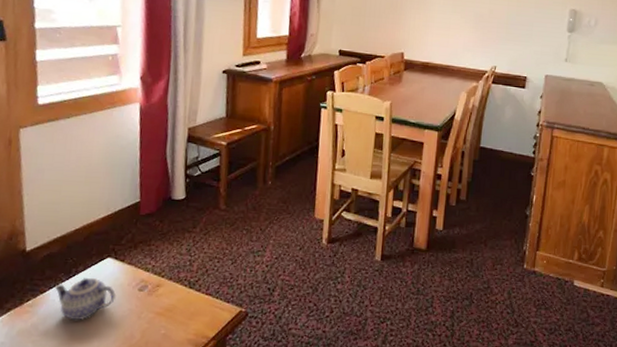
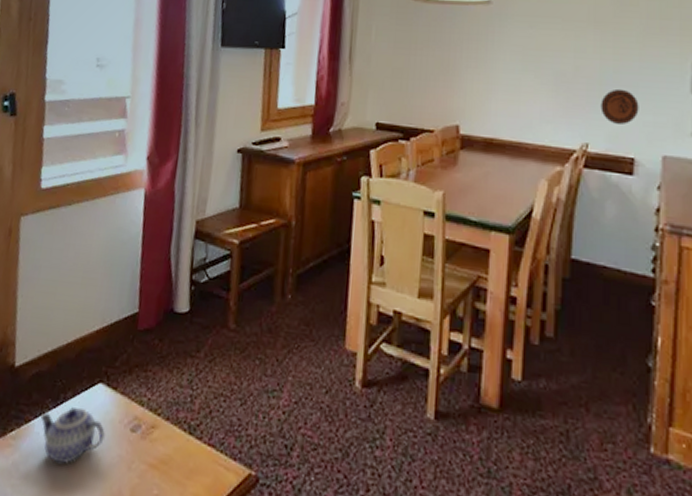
decorative plate: none [506,27,532,53] -> present [600,88,639,124]

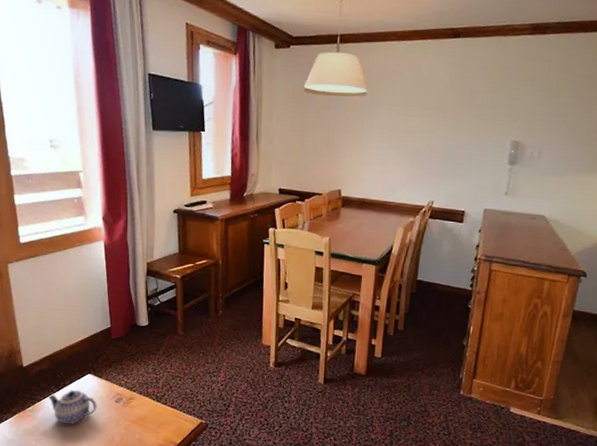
decorative plate: present [600,88,639,124] -> none [443,161,471,187]

